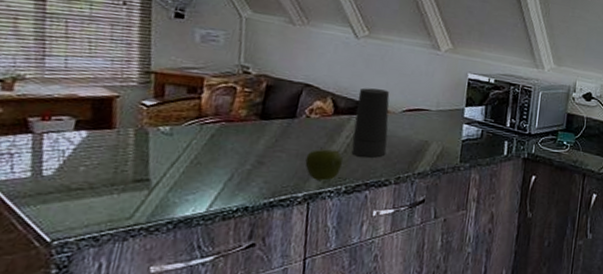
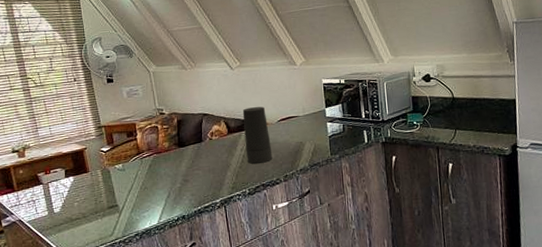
fruit: present [305,147,344,181] -> none [216,161,243,188]

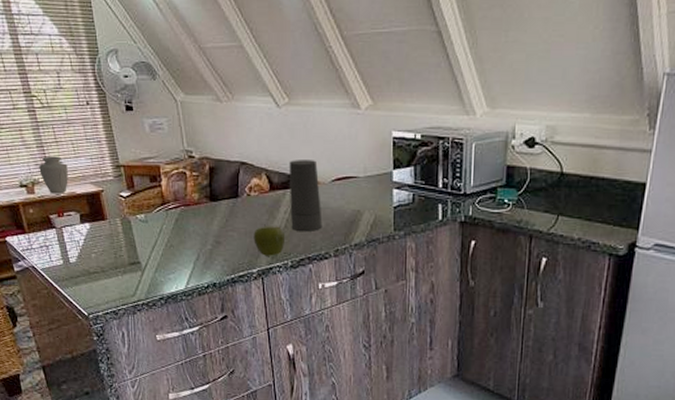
vase: none [30,124,56,156] -> present [39,156,68,194]
fruit: none [216,161,243,188] -> present [254,224,286,256]

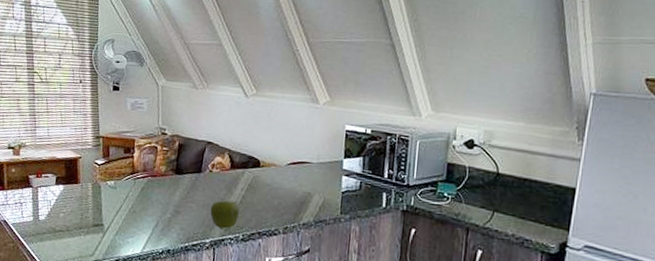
vase: present [39,156,68,194] -> none [27,123,54,158]
canister: present [289,160,323,231] -> none [246,143,276,209]

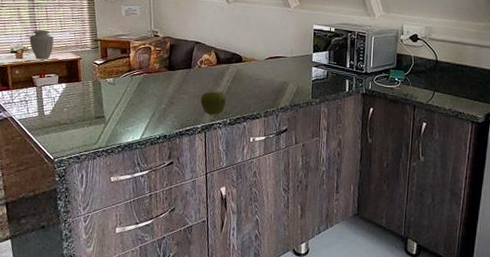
vase: none [27,123,54,158] -> present [29,29,54,60]

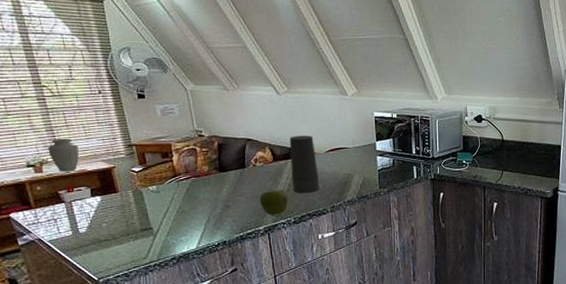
canister: none [231,42,257,97] -> present [289,136,320,193]

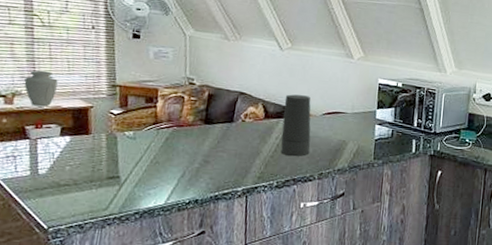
fruit: present [260,189,288,215] -> none [242,148,274,177]

